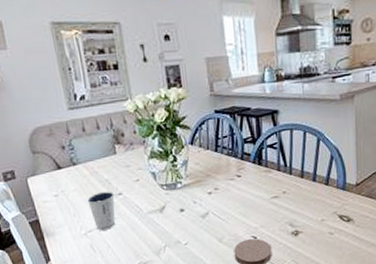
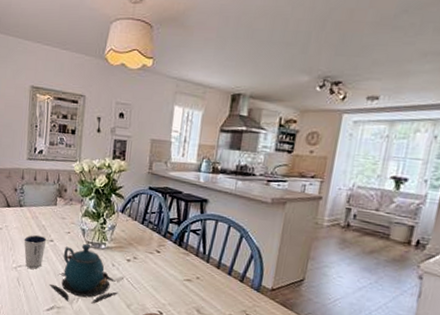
teapot: none [130,187,206,254] -> present [50,243,118,304]

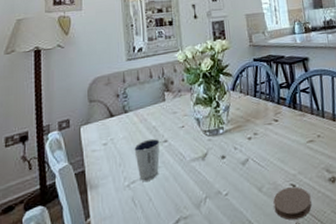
teapot: present [50,243,118,304] -> none [171,133,246,207]

